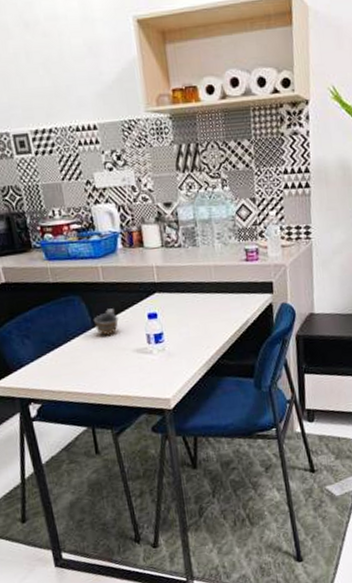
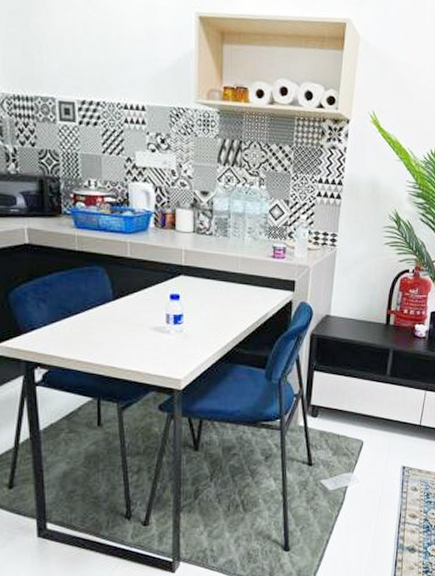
cup: present [93,308,119,336] -> none [114,284,140,310]

